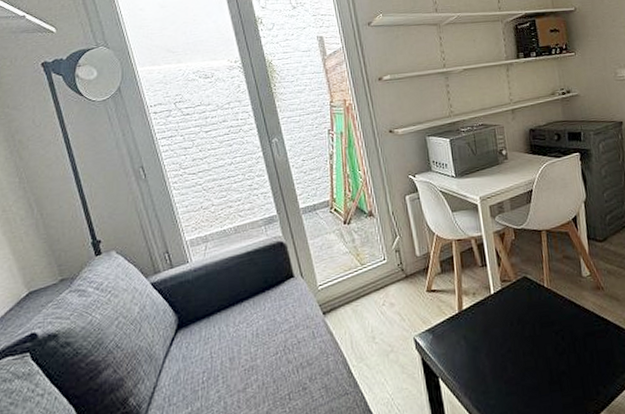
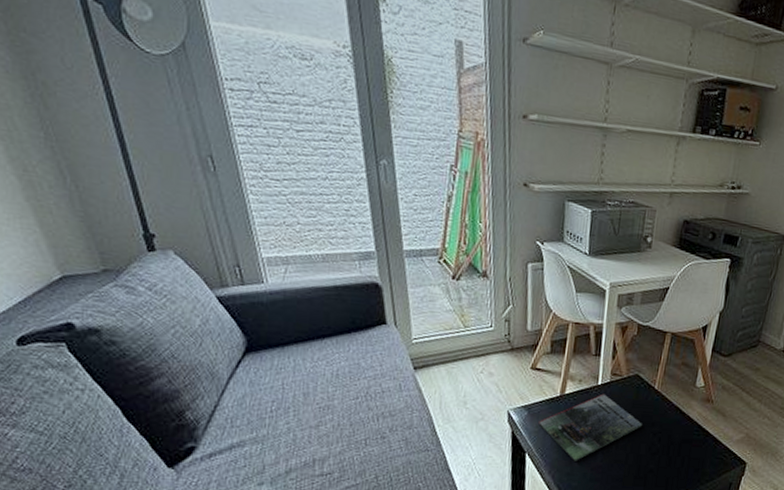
magazine: none [444,302,542,377] -> present [538,394,642,461]

